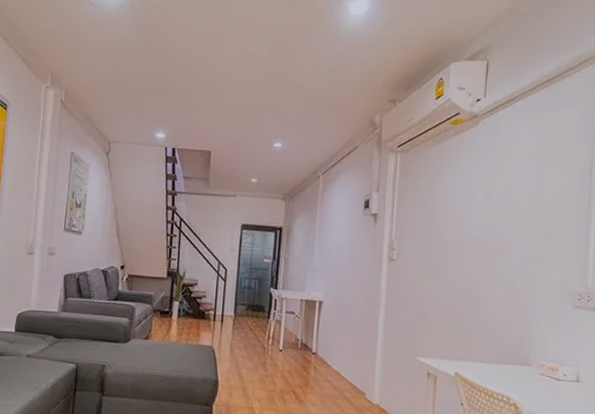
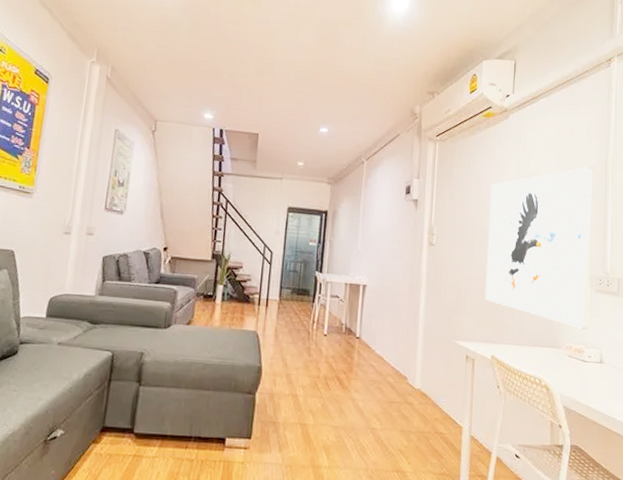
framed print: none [449,174,576,347] -> present [485,167,593,329]

